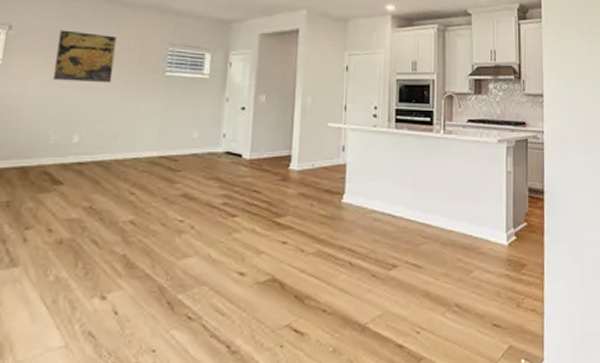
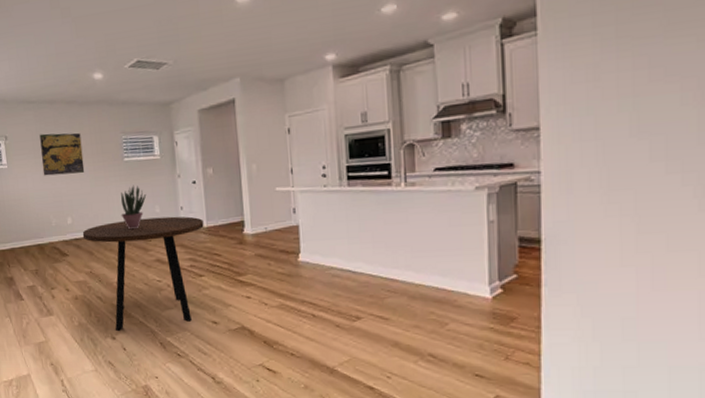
dining table: none [89,144,247,287] -> present [82,216,204,331]
potted plant: none [148,104,185,156] -> present [121,185,147,230]

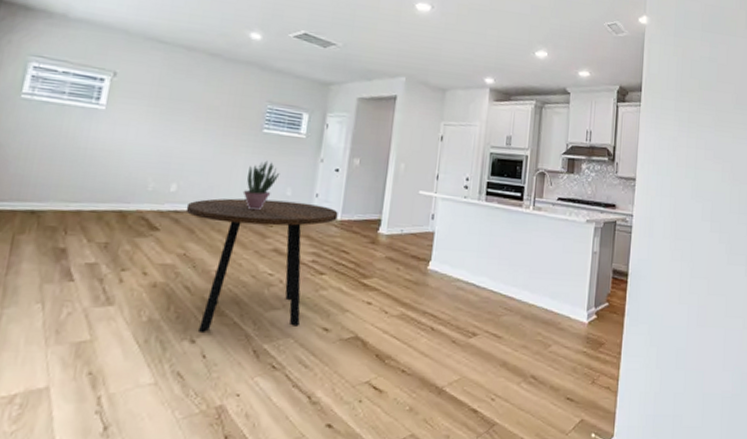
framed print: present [38,132,85,176] -> none [153,80,218,136]

